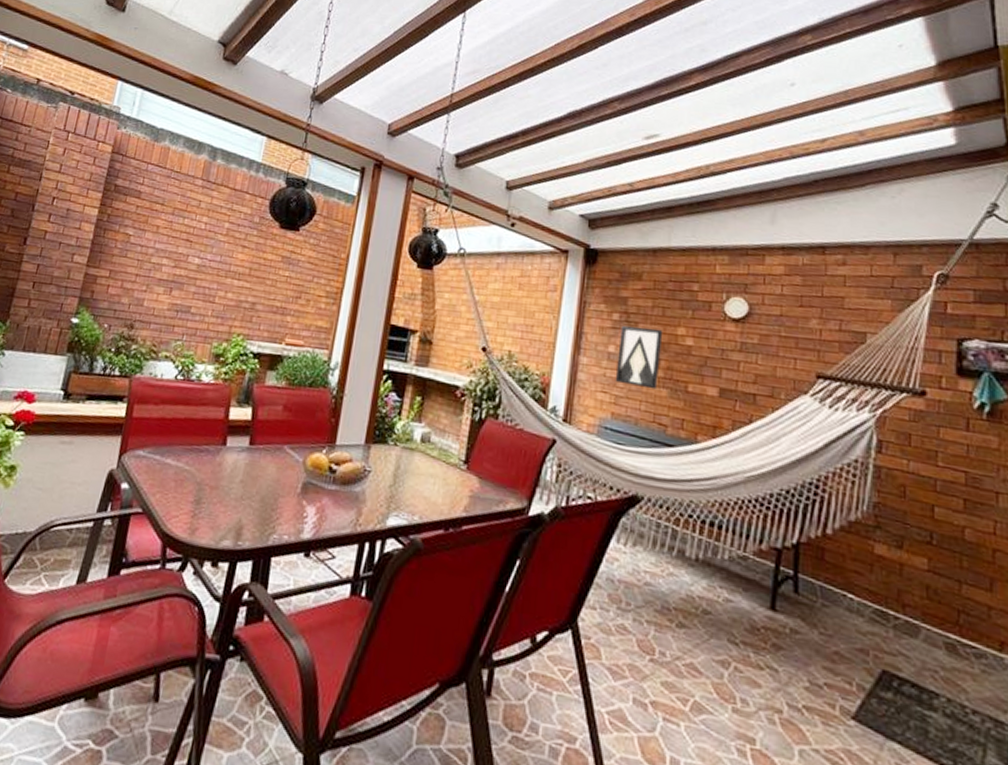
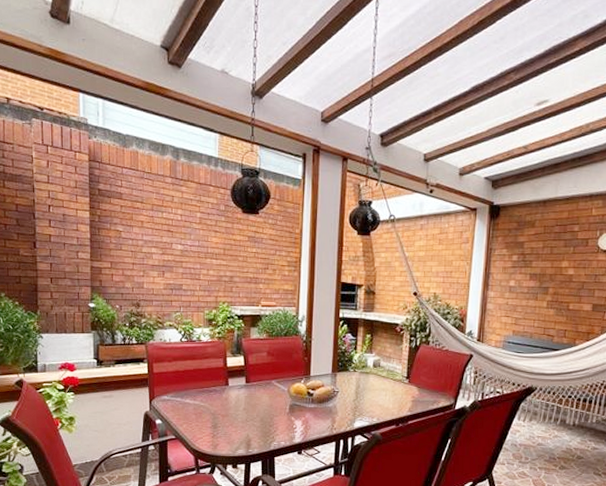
wall art: present [615,325,663,390] -> none [515,264,551,310]

